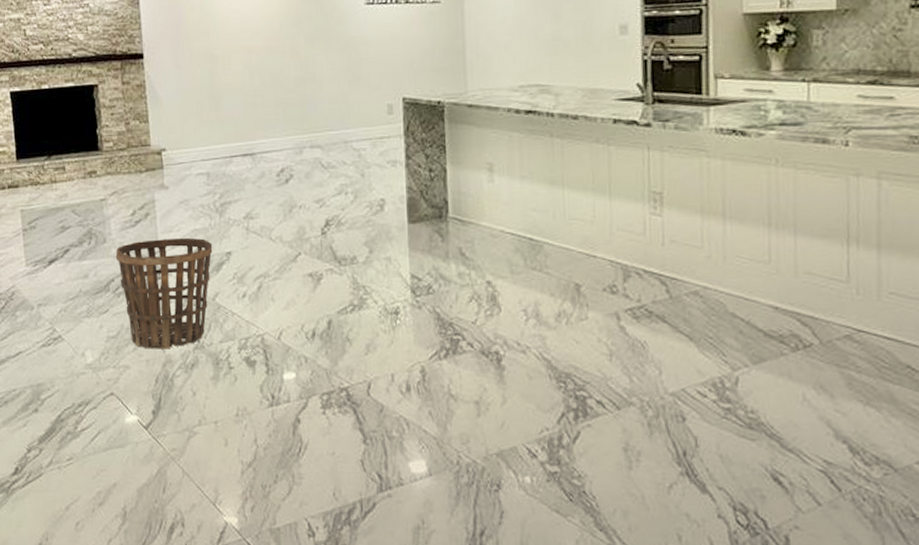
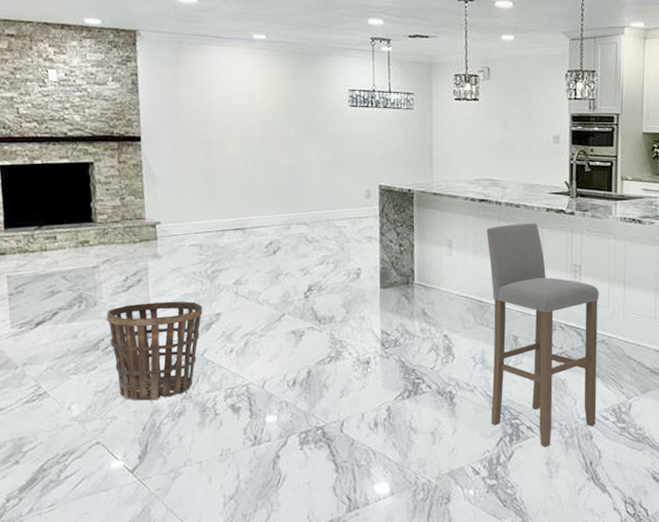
bar stool: none [536,138,690,428] -> present [486,223,599,447]

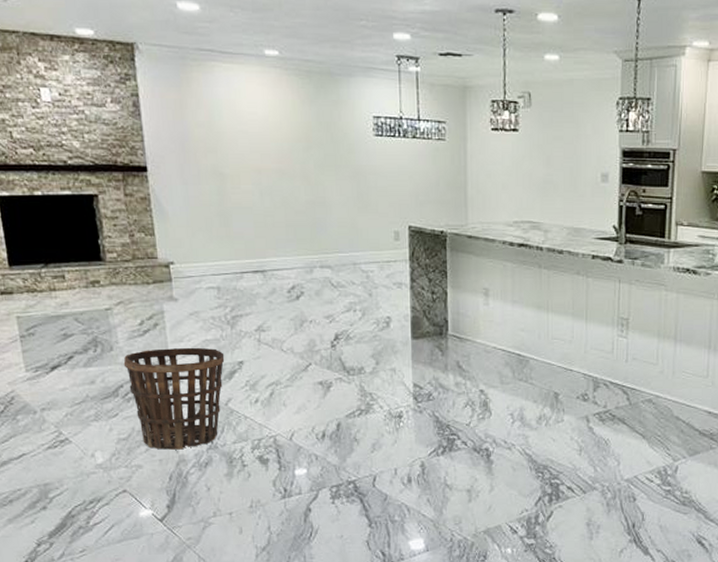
bar stool: present [486,223,599,447] -> none [526,271,647,508]

